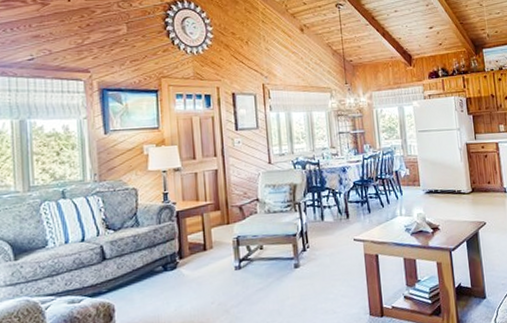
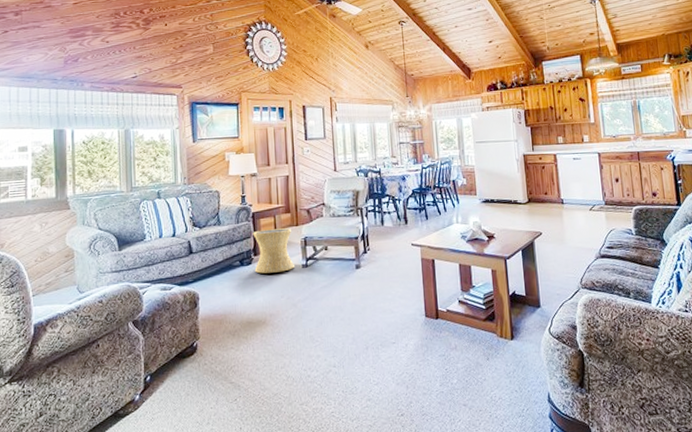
side table: none [177,227,226,279] -> present [253,228,294,274]

